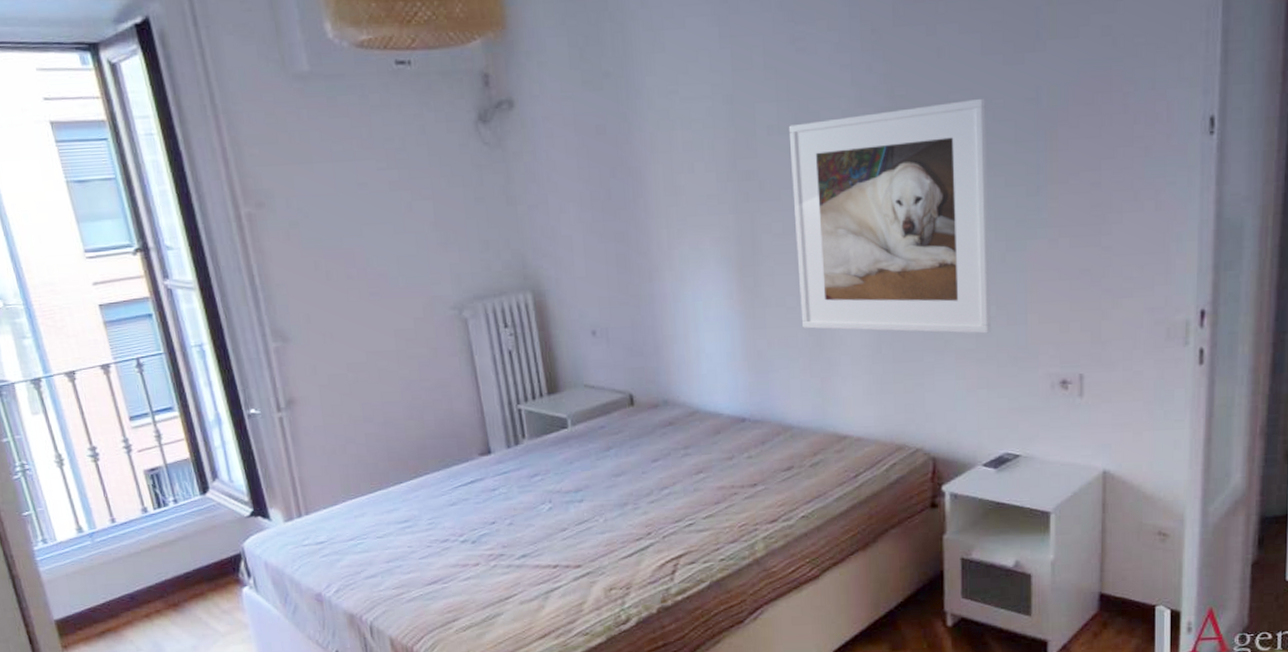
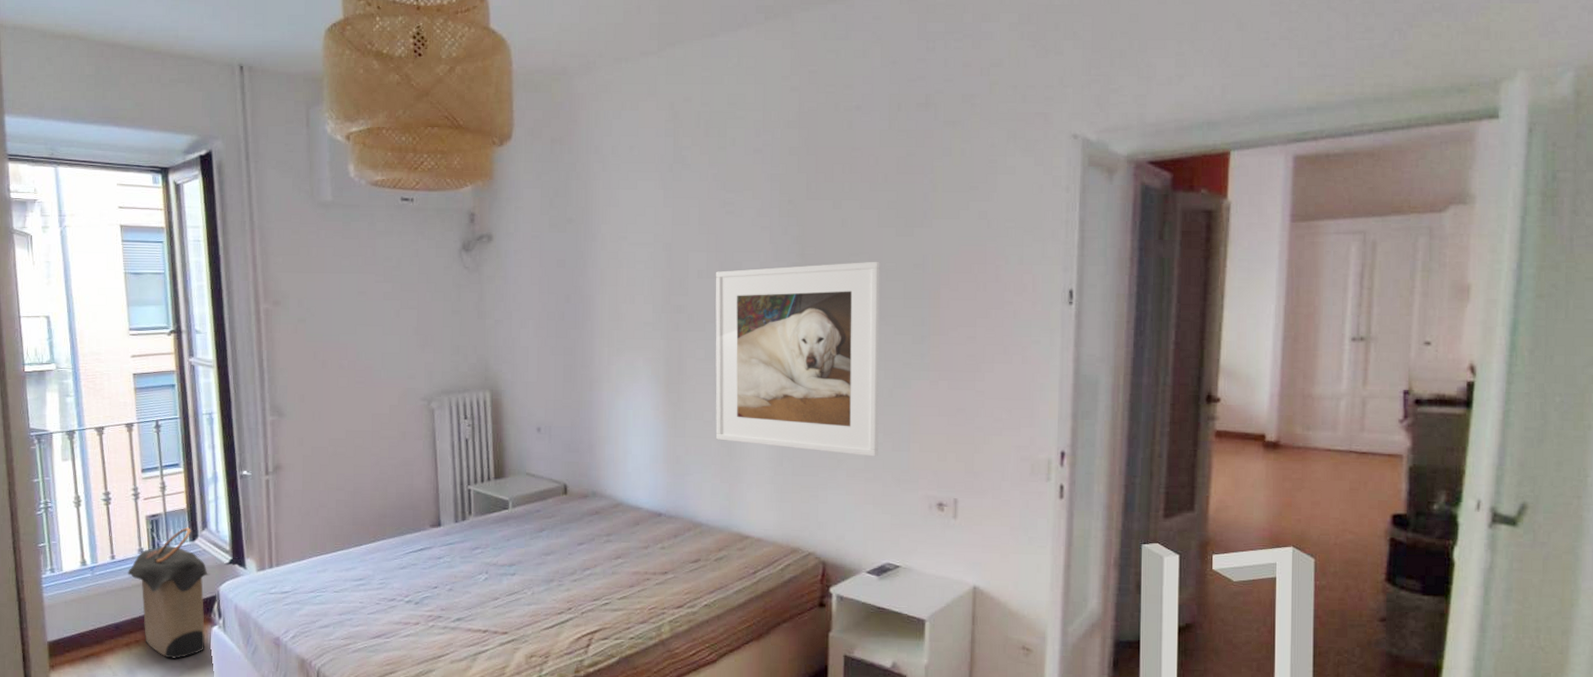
laundry hamper: none [133,479,238,627] -> present [128,527,210,659]

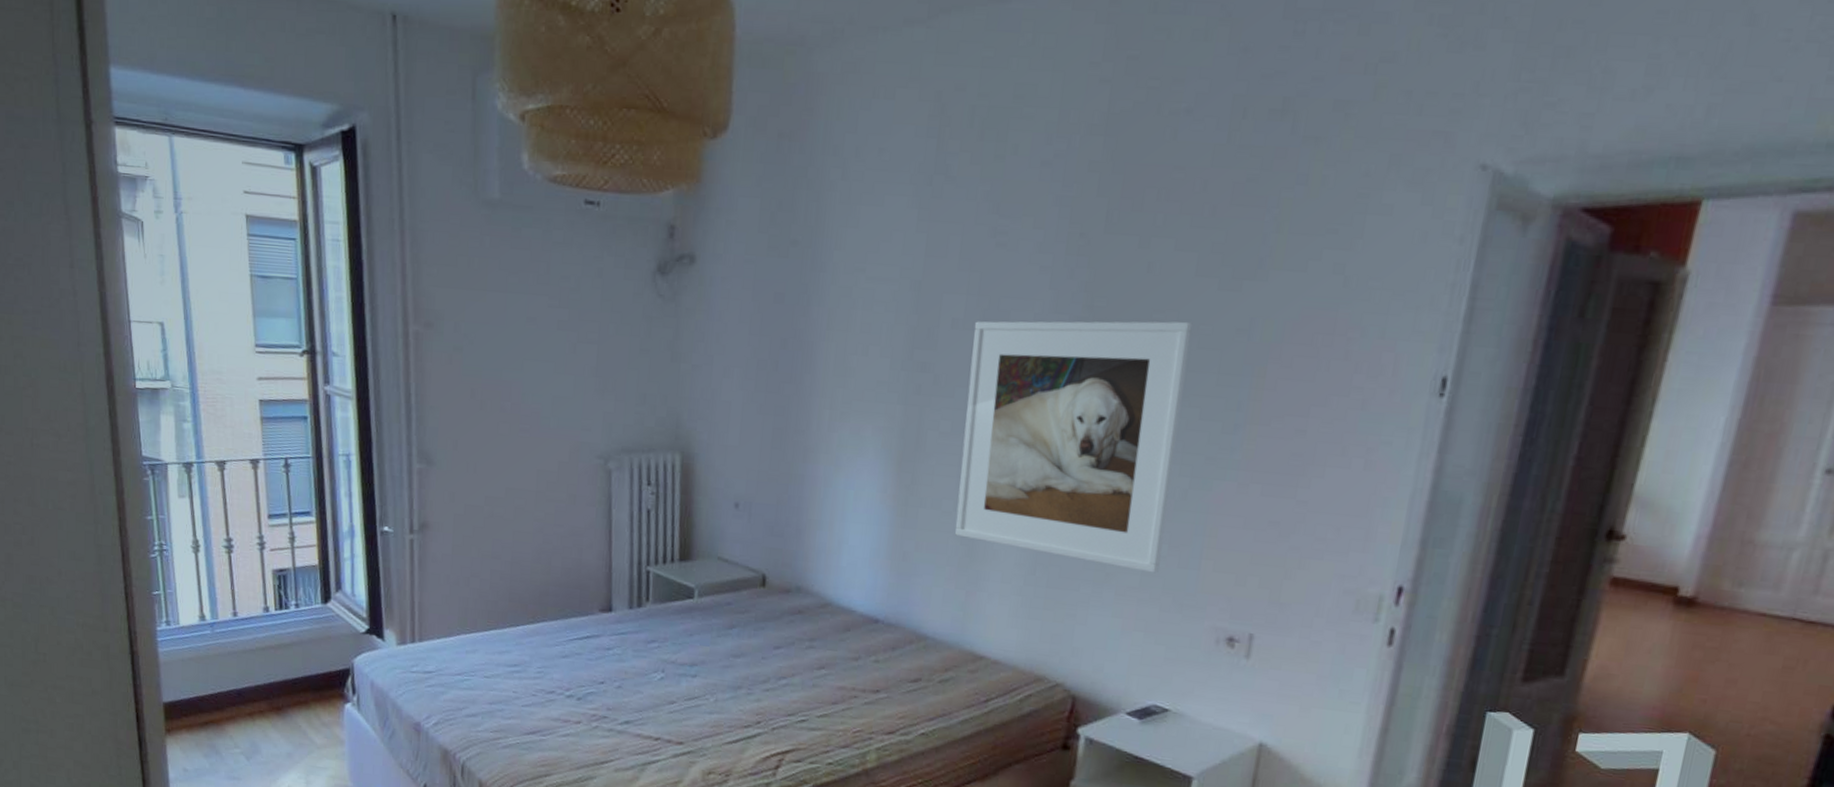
laundry hamper: present [128,527,210,659] -> none [251,587,344,736]

